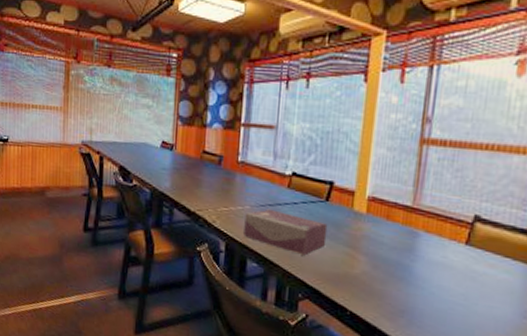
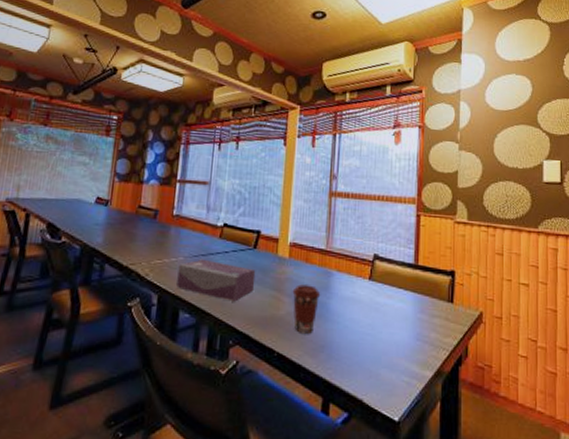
coffee cup: none [369,243,404,296] -> present [292,284,321,334]

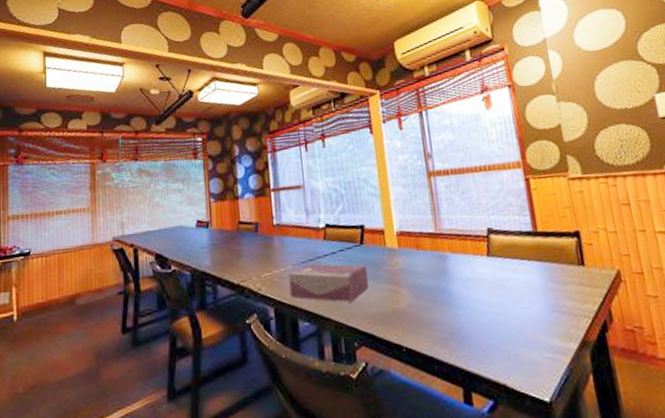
coffee cup: present [292,284,321,334] -> none [409,272,440,324]

